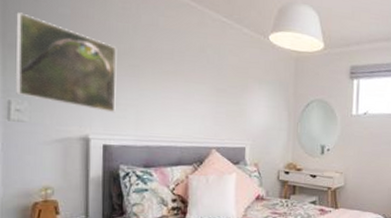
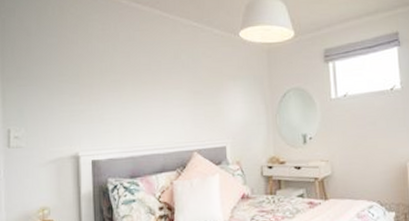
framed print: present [15,12,117,113] -> none [12,48,101,129]

